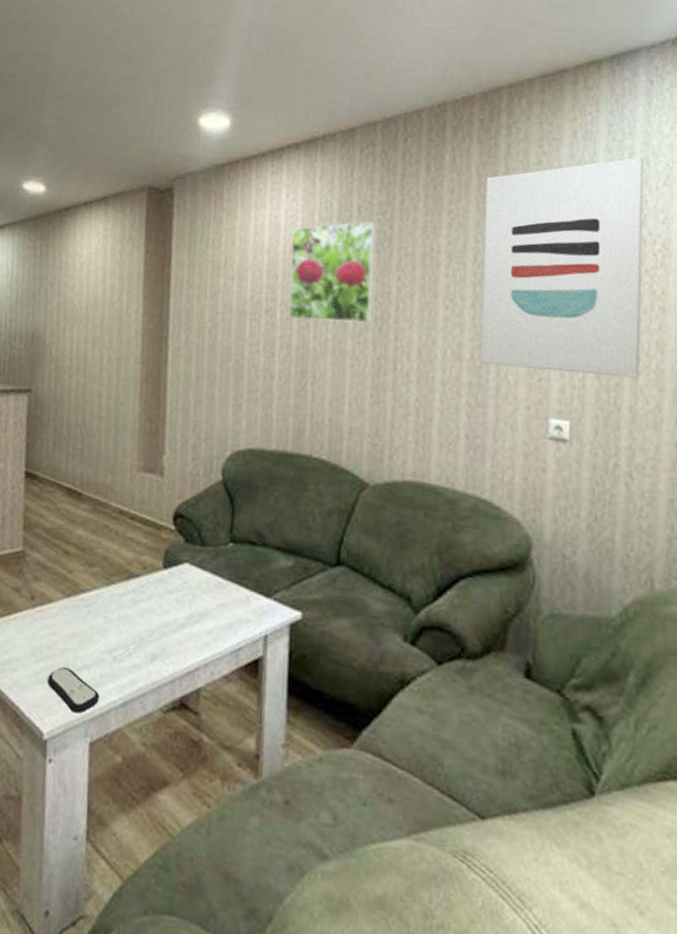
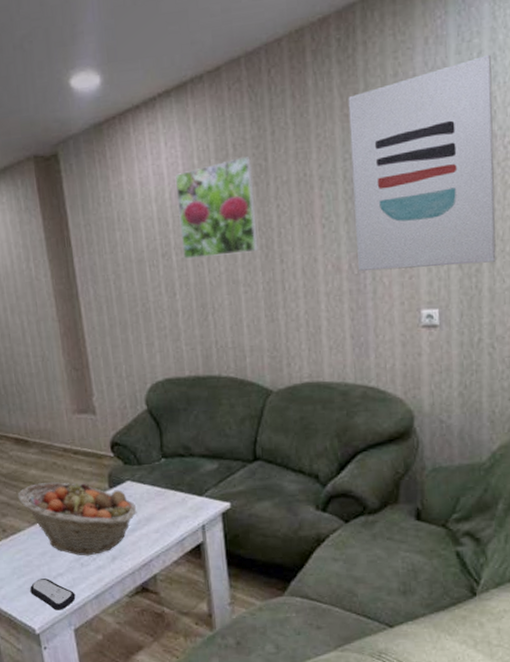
fruit basket: none [56,546,191,649] -> present [17,481,137,556]

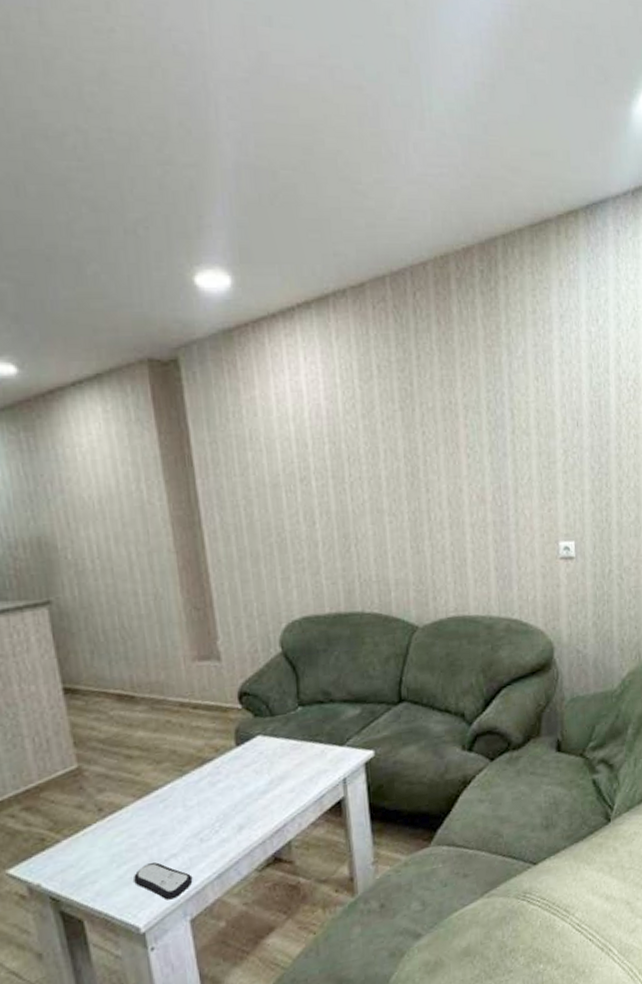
fruit basket: present [17,481,137,556] -> none [119,742,269,830]
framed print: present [175,156,259,259] -> none [315,380,404,484]
wall art: present [348,54,496,272] -> none [491,302,623,504]

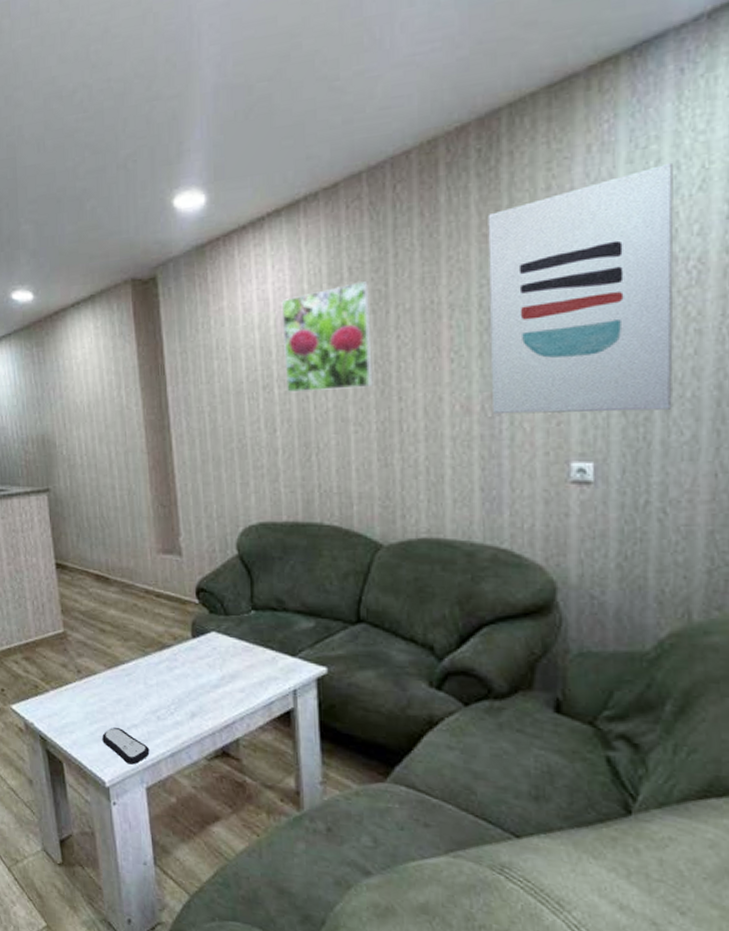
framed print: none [315,380,404,484] -> present [281,281,373,392]
wall art: none [491,302,623,504] -> present [487,162,674,415]

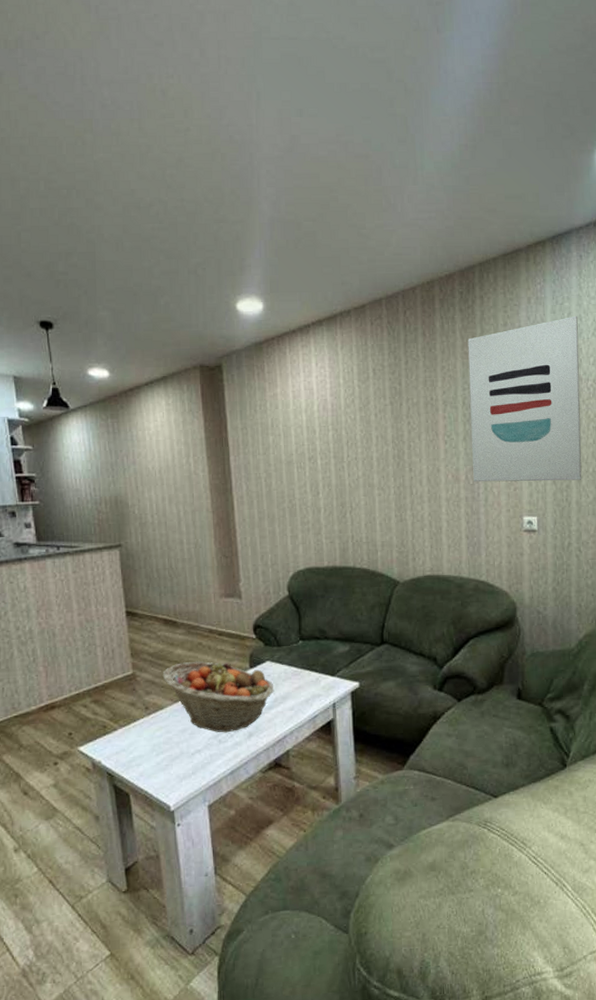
fruit basket: none [95,624,221,709] -> present [162,661,275,733]
remote control: present [102,727,150,765] -> none [168,755,212,787]
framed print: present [281,281,373,392] -> none [323,380,391,463]

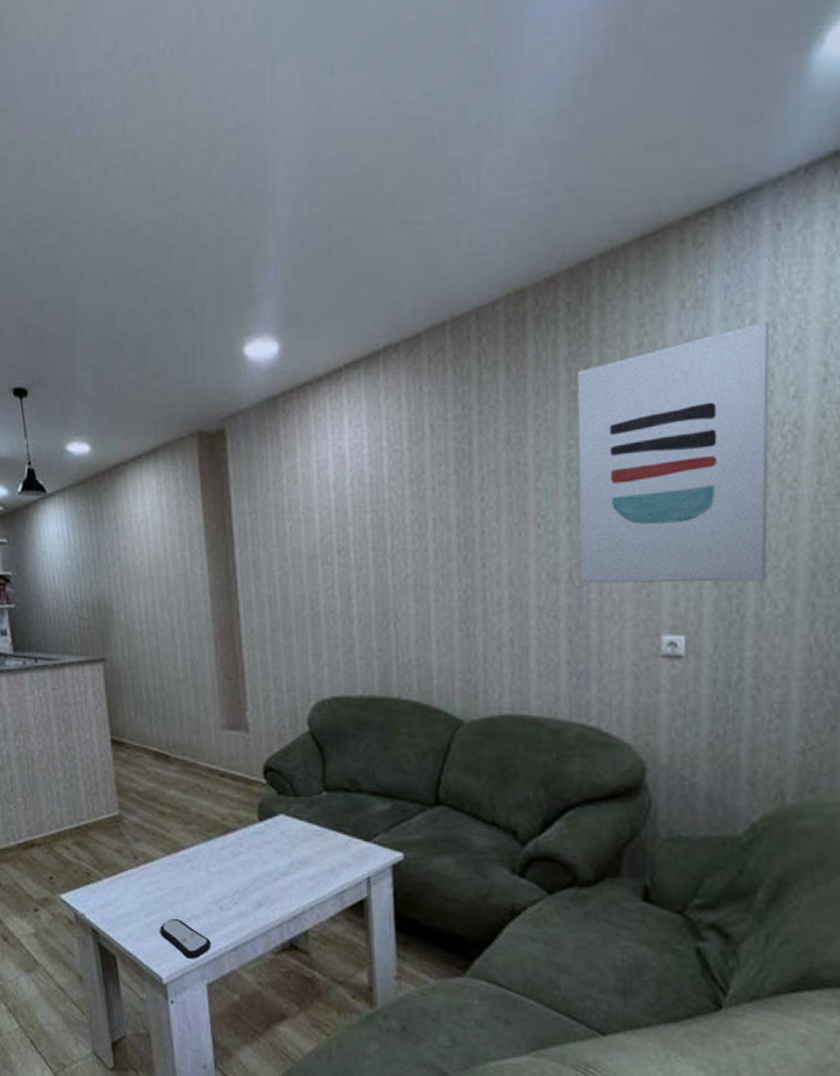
fruit basket: present [162,661,275,733] -> none [153,806,290,899]
remote control: none [168,755,212,787] -> present [160,919,211,959]

